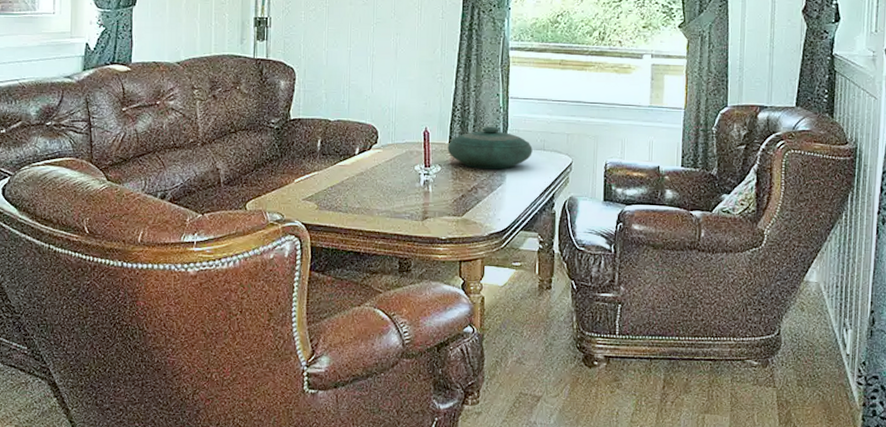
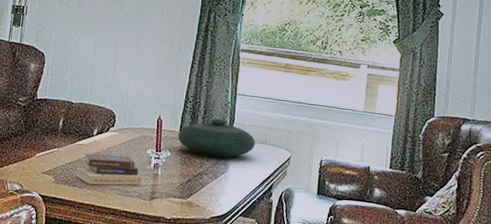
books: none [339,174,412,209] -> present [75,153,143,186]

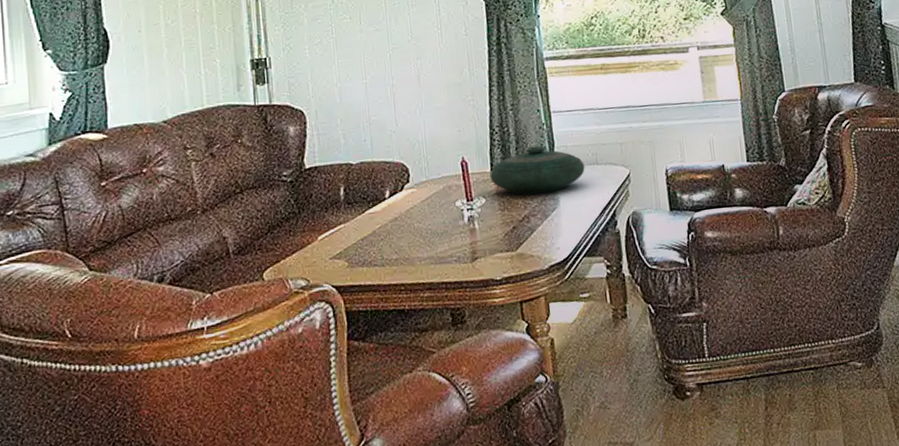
books: present [75,153,143,186] -> none [371,215,458,260]

